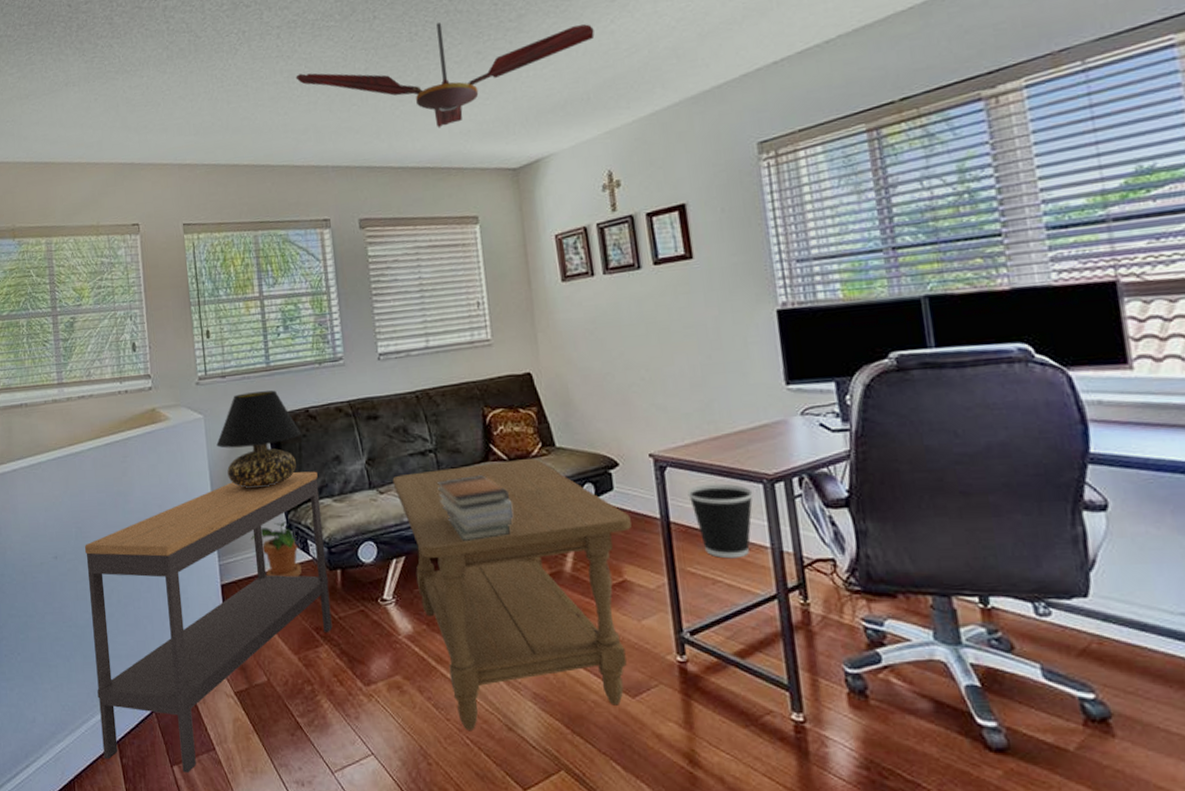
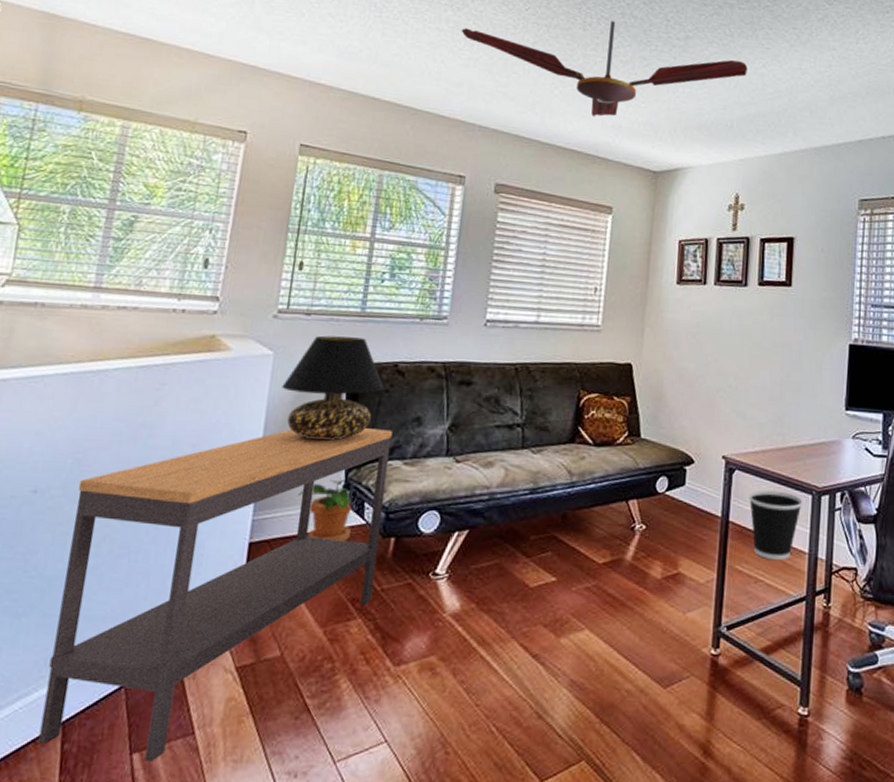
coffee table: present [392,459,632,730] -> none [472,445,695,717]
book stack: present [437,475,513,541] -> none [516,455,589,521]

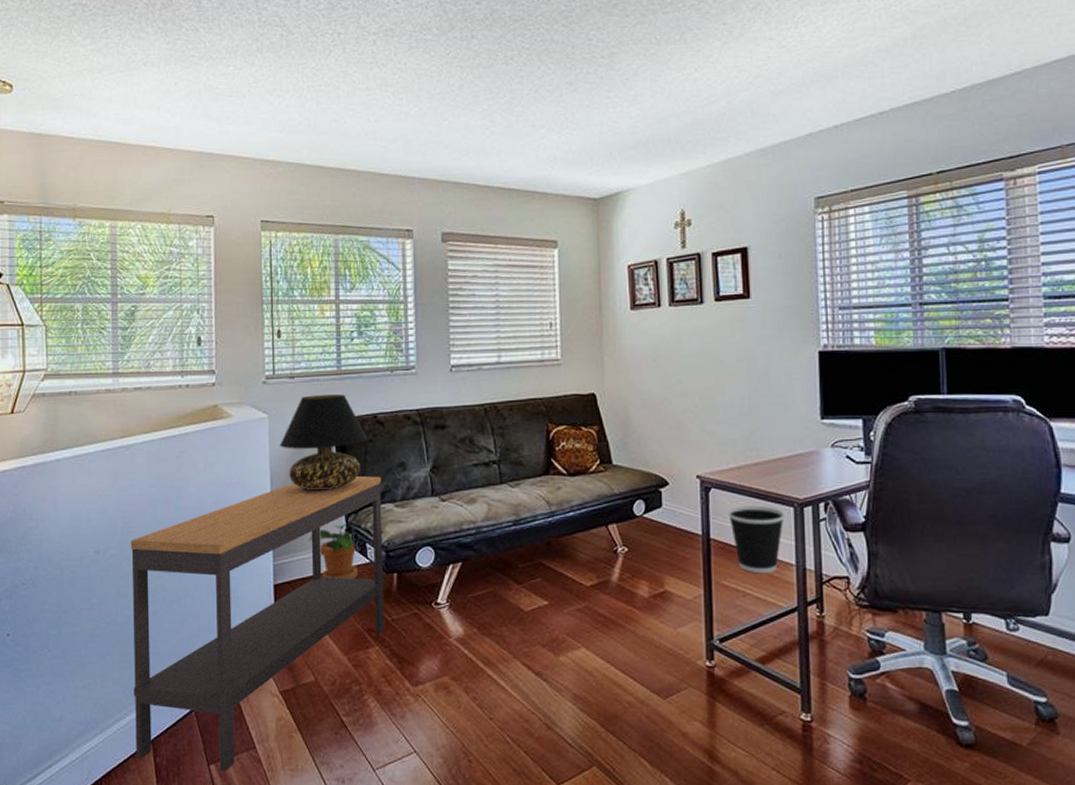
ceiling fan: present [461,21,748,117] -> none [389,50,679,152]

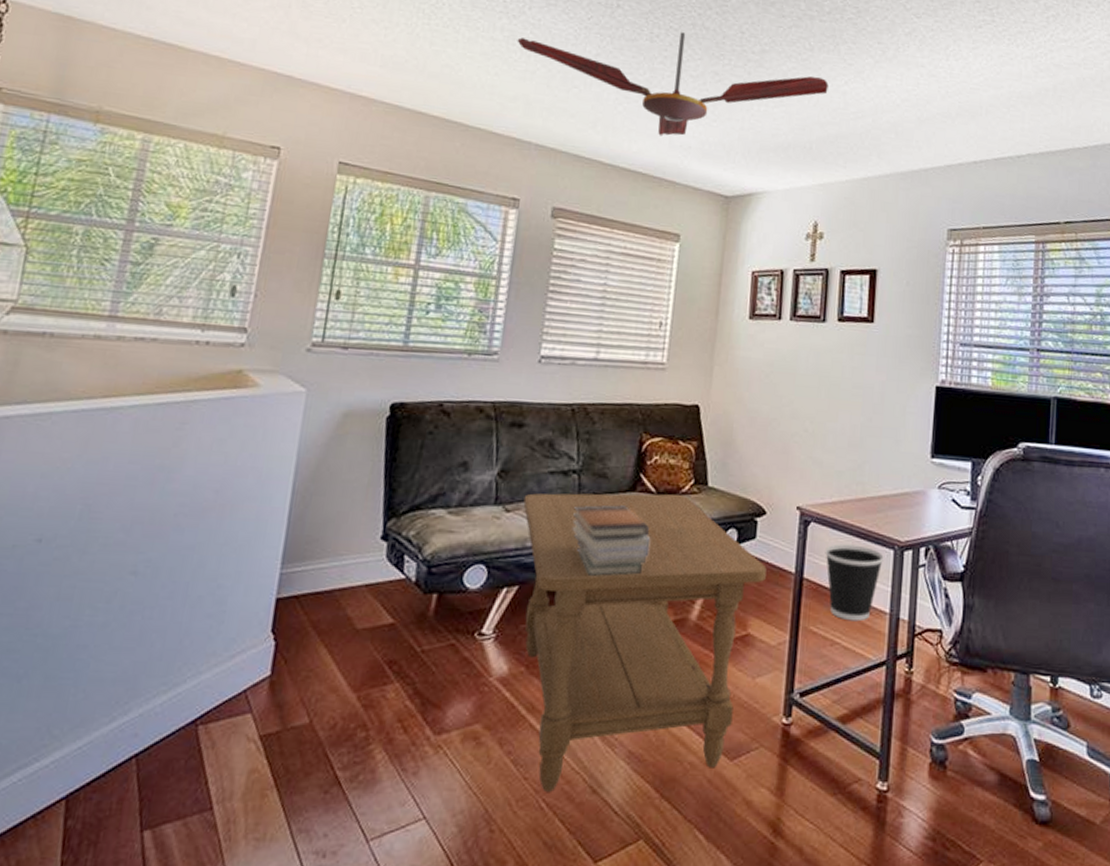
console table: present [130,476,385,771] -> none [38,473,436,840]
table lamp: present [280,394,368,491] -> none [315,371,429,487]
potted plant: present [308,524,358,579] -> none [331,529,394,598]
ceiling fan: none [389,50,679,152] -> present [517,32,829,136]
coffee table: none [455,475,675,729] -> present [523,493,767,792]
book stack: none [498,488,568,550] -> present [572,505,651,576]

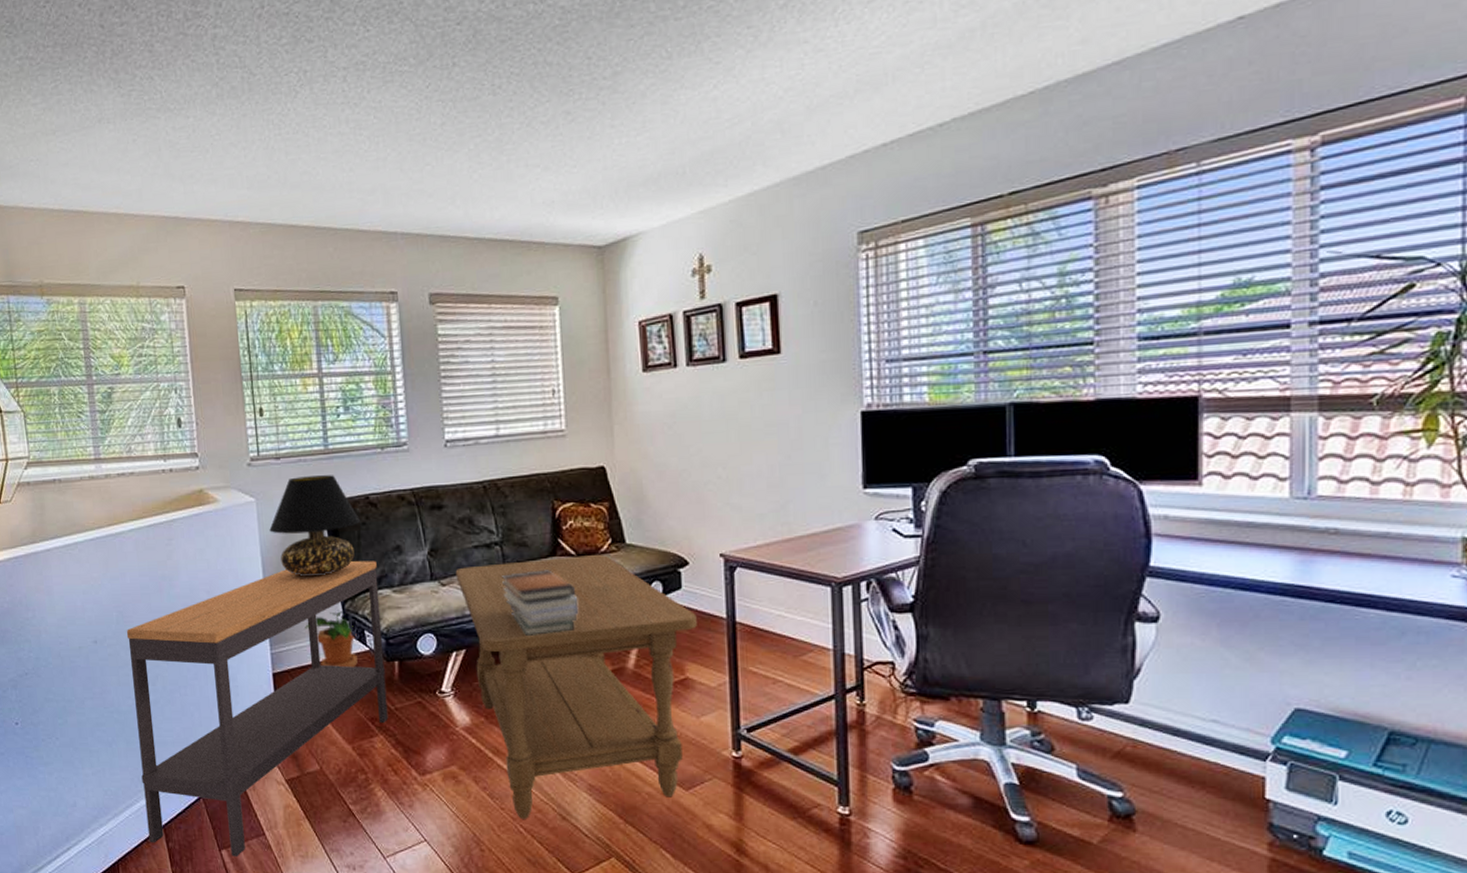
console table: none [38,473,436,840] -> present [126,560,389,857]
table lamp: none [315,371,429,487] -> present [269,475,361,577]
potted plant: none [331,529,394,598] -> present [305,611,358,668]
ceiling fan: present [517,32,829,136] -> none [363,75,695,197]
wastebasket: present [825,544,884,622] -> none [755,585,820,659]

